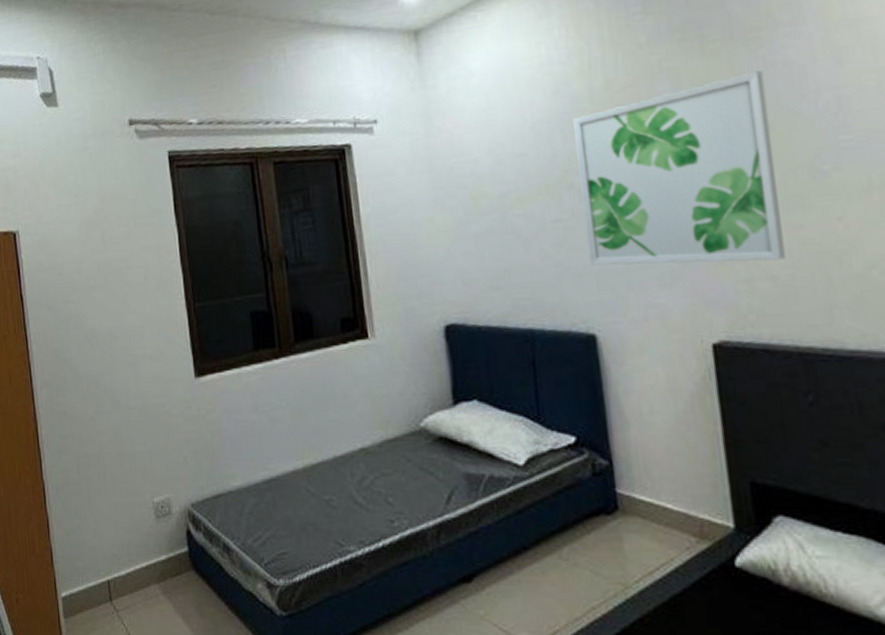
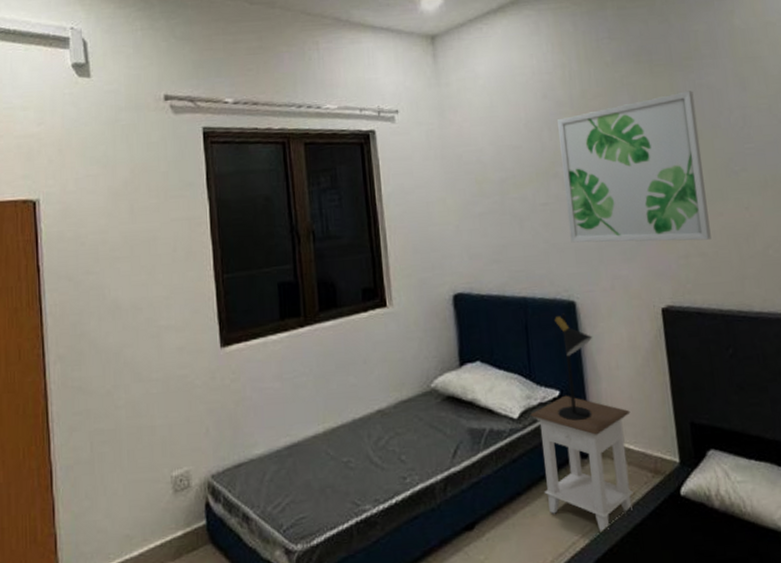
nightstand: none [539,442,671,598] -> present [530,395,633,531]
table lamp: none [566,348,619,471] -> present [552,313,593,421]

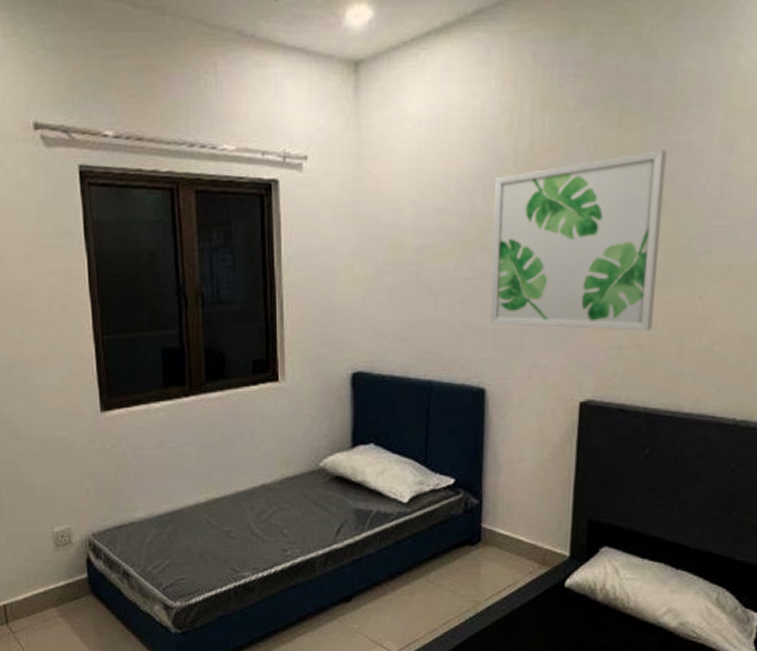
nightstand: present [530,395,633,531] -> none [421,483,527,613]
table lamp: present [552,313,593,421] -> none [450,400,499,509]

